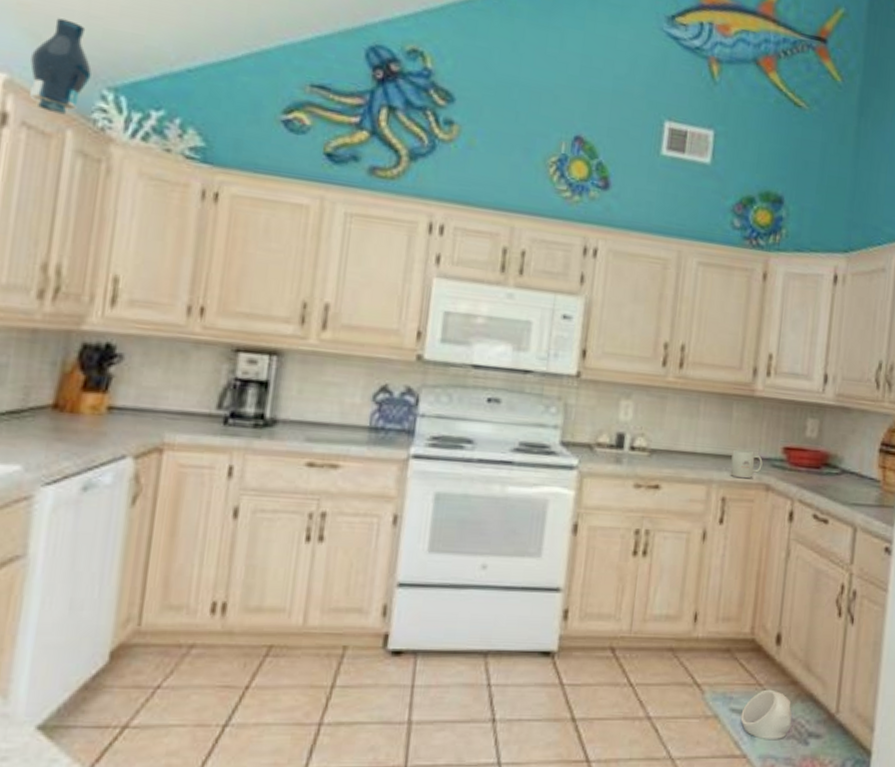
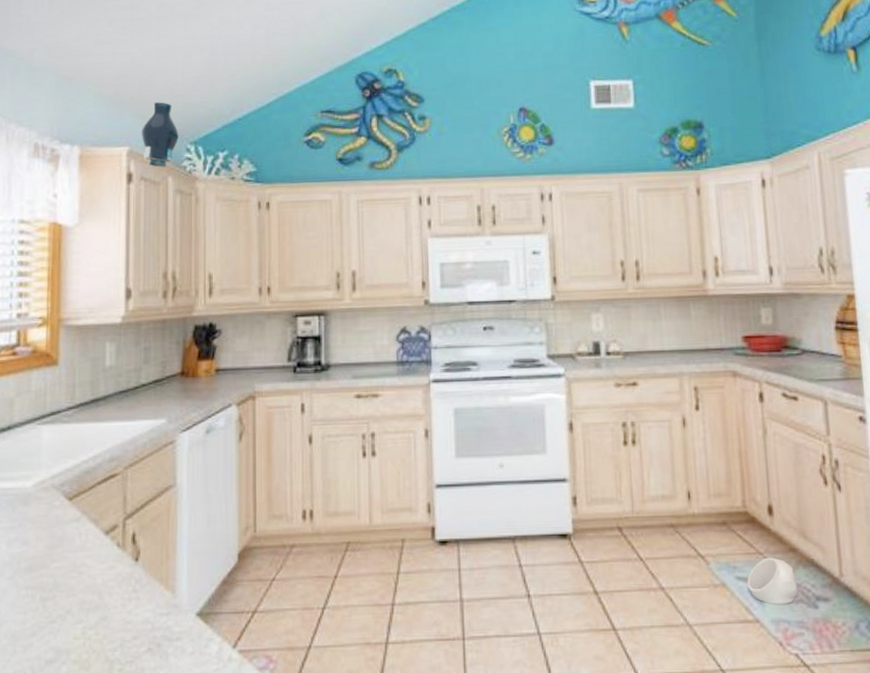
mug: present [730,449,763,479] -> none [696,343,726,369]

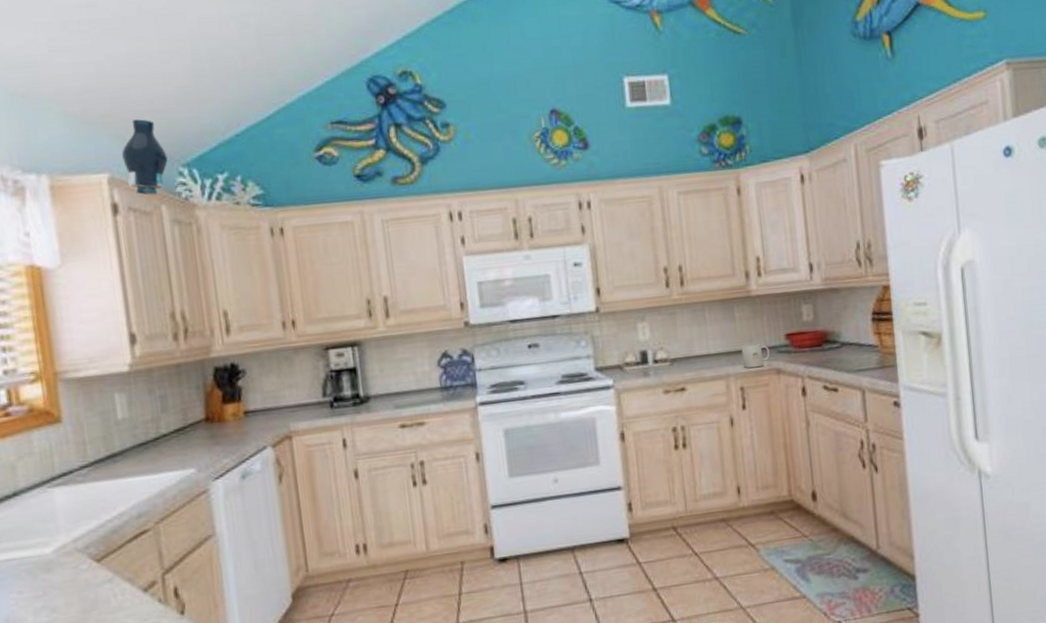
mug: none [696,343,726,369] -> present [741,342,770,369]
pet bowl: present [747,557,799,604] -> none [794,538,841,581]

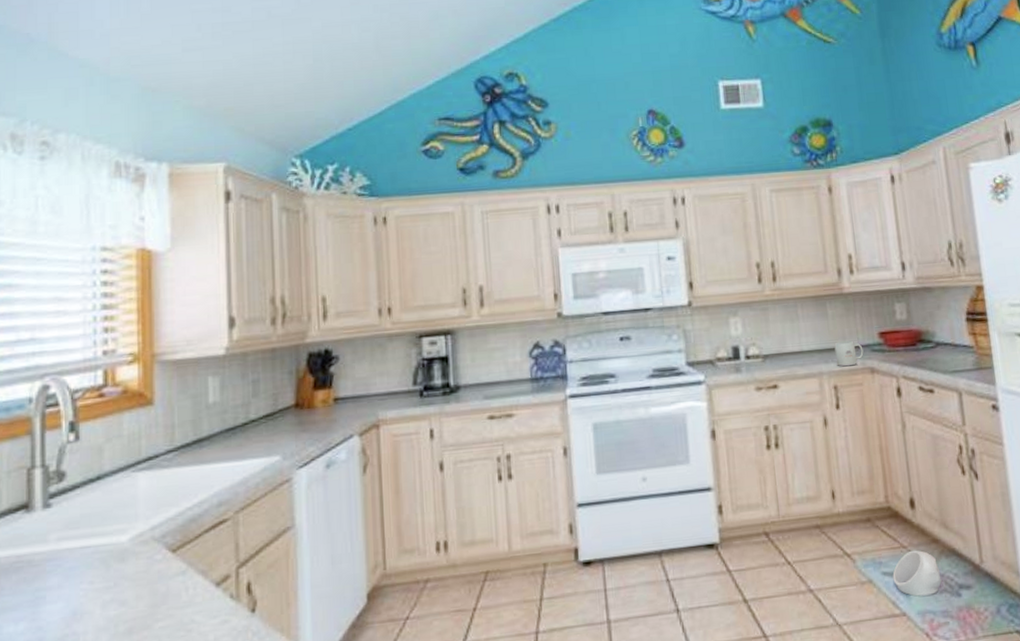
vase: present [121,119,168,195] -> none [239,113,282,184]
pet bowl: none [794,538,841,581] -> present [892,550,943,597]

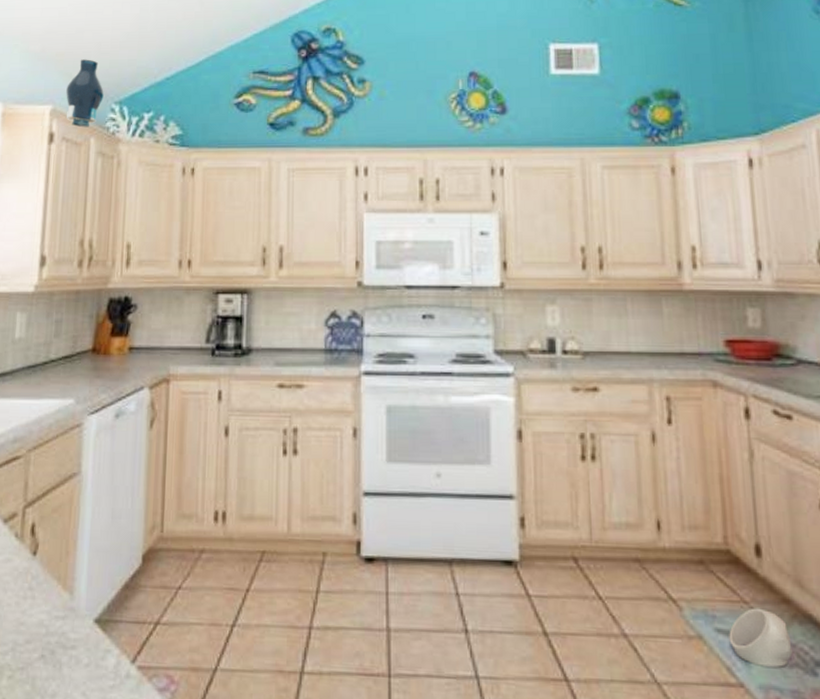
vase: none [239,113,282,184] -> present [65,59,104,128]
mug: present [834,340,864,367] -> none [669,345,705,376]

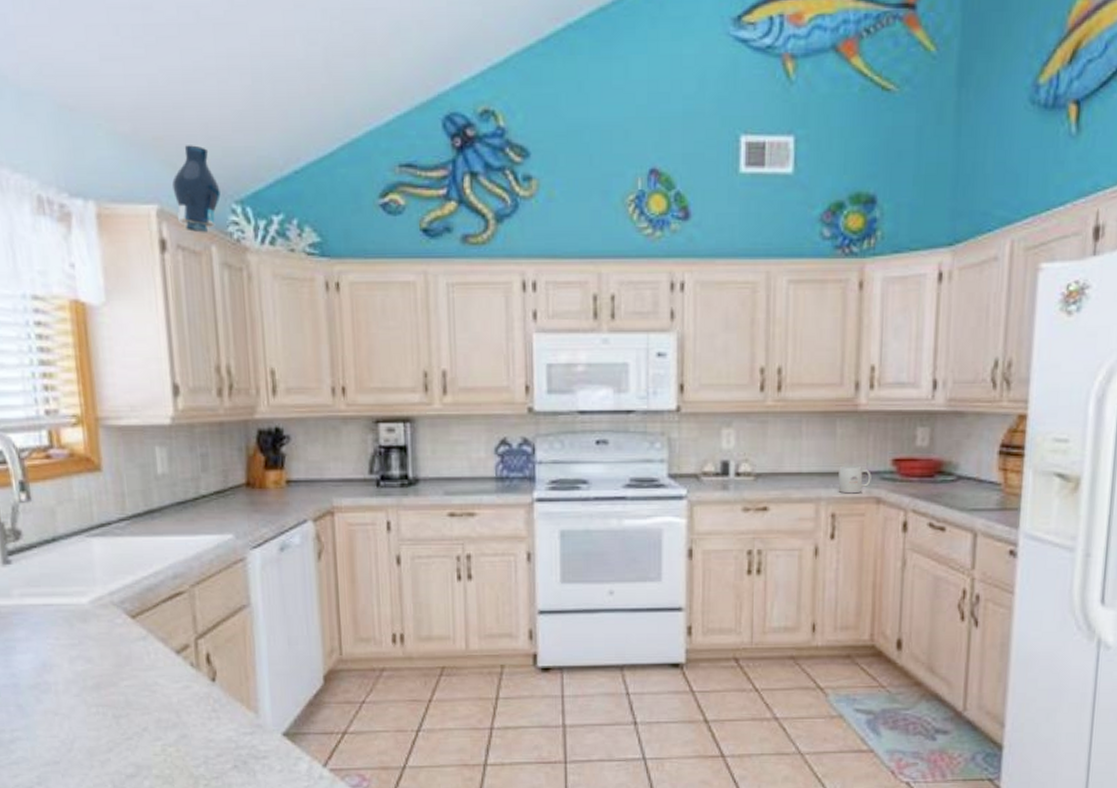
mug: none [669,345,705,376] -> present [838,465,872,494]
pet bowl: present [729,608,794,668] -> none [865,691,919,736]

